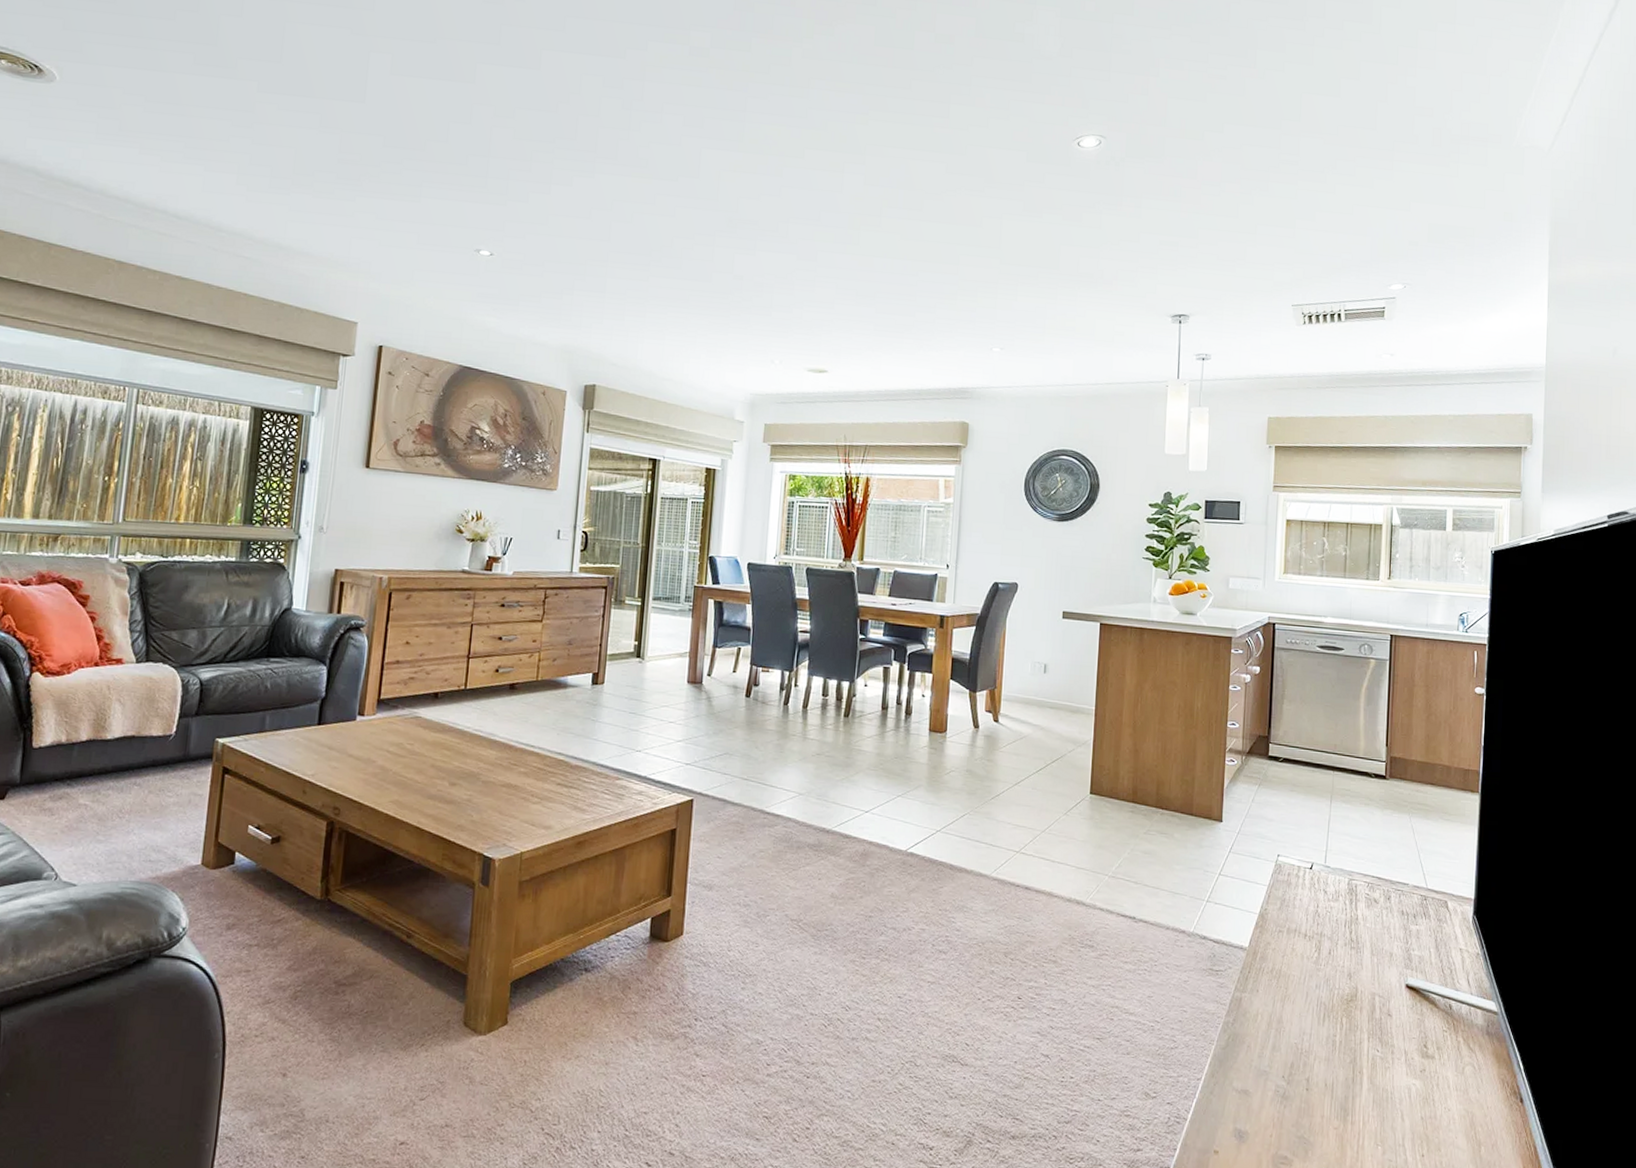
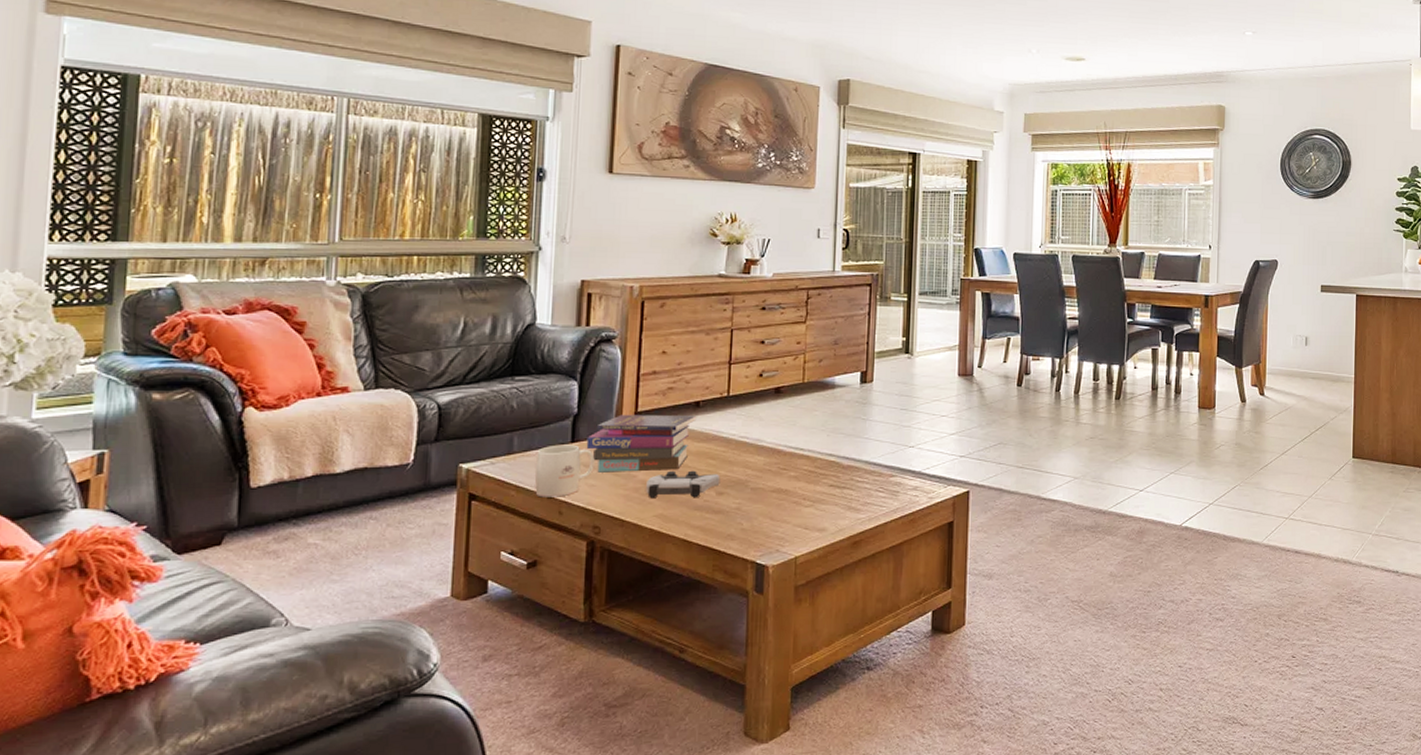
mug: none [282,726,339,777] -> present [534,444,595,498]
books: none [331,701,435,758] -> present [586,414,697,473]
game controller: none [384,758,454,787] -> present [646,470,721,499]

